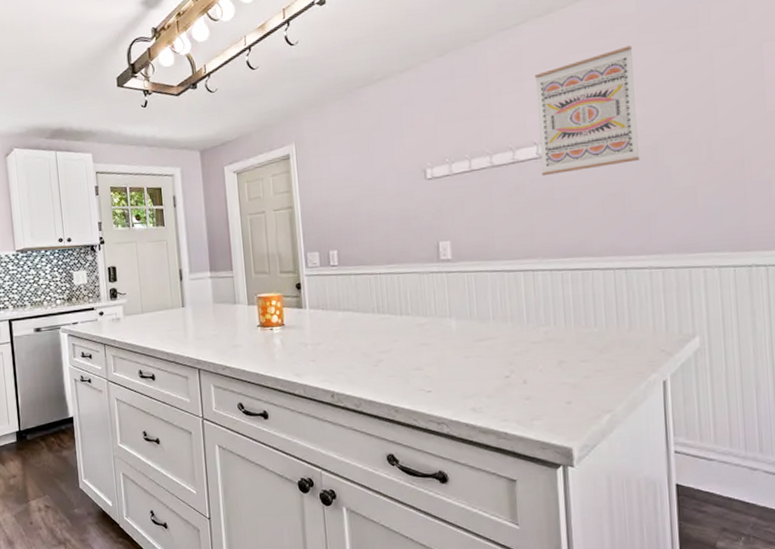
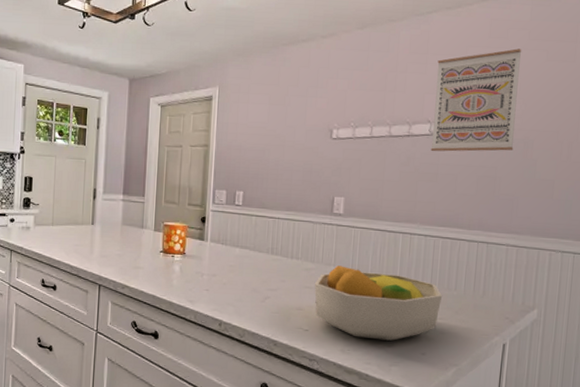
fruit bowl: none [430,316,582,393] -> present [314,265,443,341]

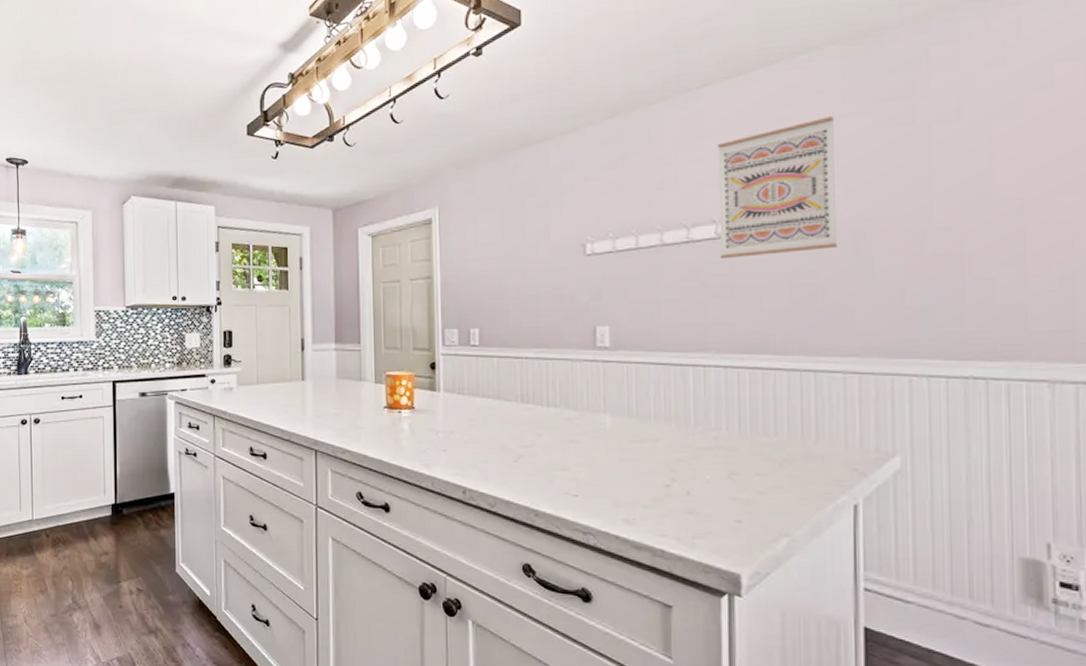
fruit bowl: present [314,265,443,341] -> none [580,412,758,505]

